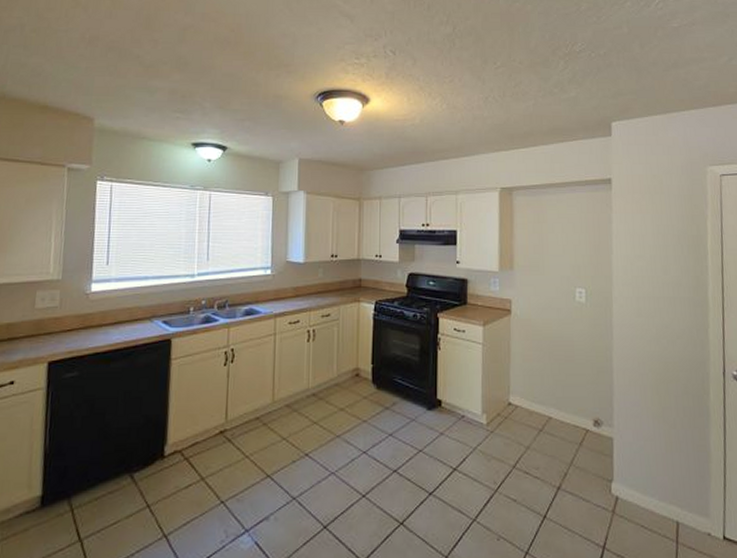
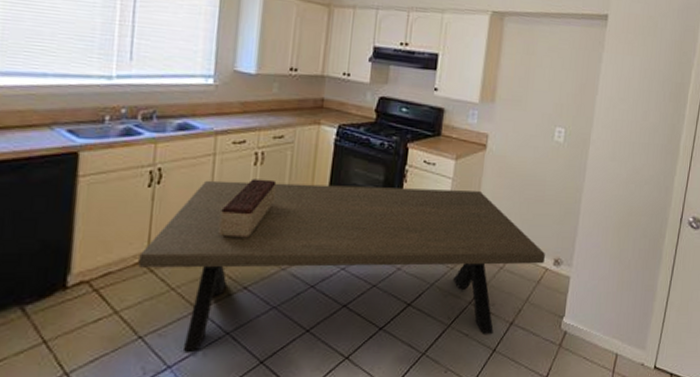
dining table: none [218,355,584,516] -> present [138,180,545,352]
decorative box: none [282,354,327,409] -> present [219,179,277,239]

